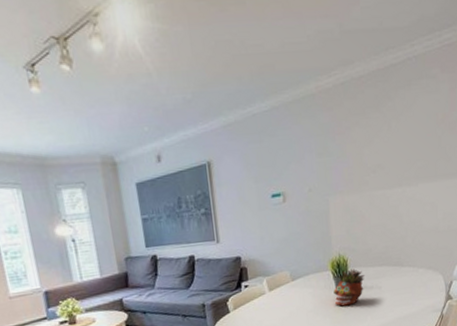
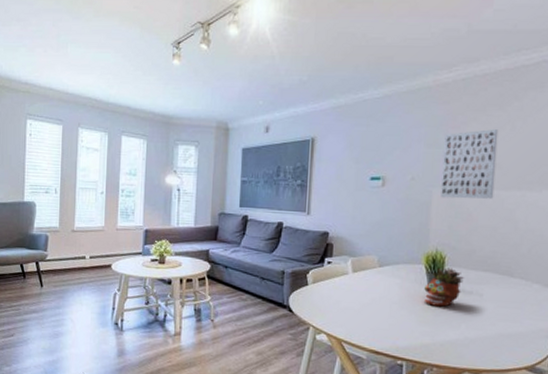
wall art: none [332,131,381,205] -> present [441,129,499,199]

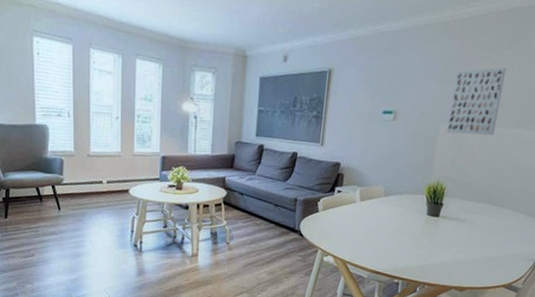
succulent planter: present [424,267,464,307] -> none [423,198,460,233]

